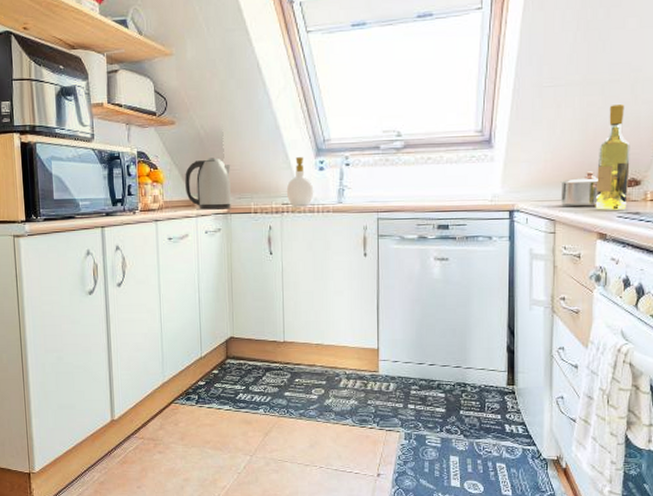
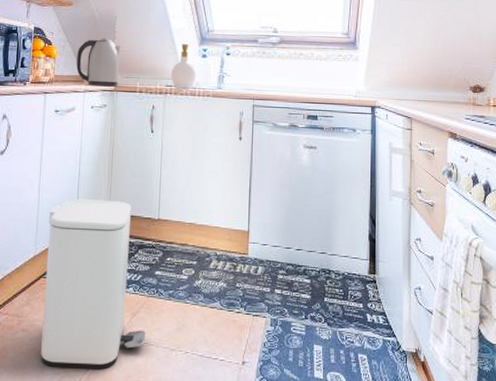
pedal bin: none [173,325,279,485] -> present [41,199,146,370]
cooking pot: present [560,171,598,207] -> none [416,76,448,108]
bottle: present [595,104,630,210] -> none [446,20,475,113]

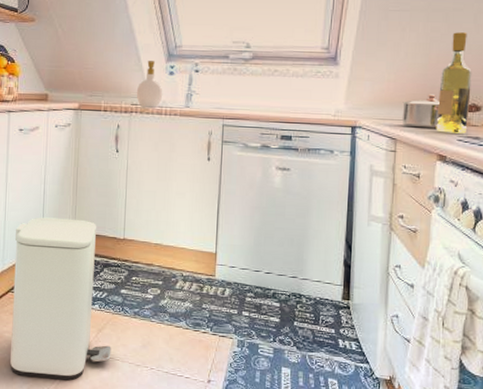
kettle: present [76,38,121,87] -> none [40,55,85,106]
cooking pot: none [416,76,448,108] -> present [401,94,440,129]
bottle: none [446,20,475,113] -> present [435,32,472,134]

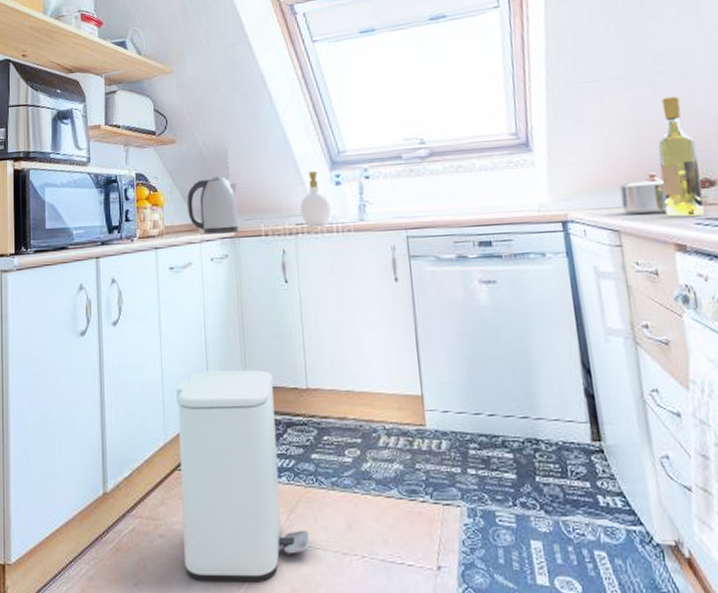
kettle: none [40,55,85,106] -> present [187,176,239,235]

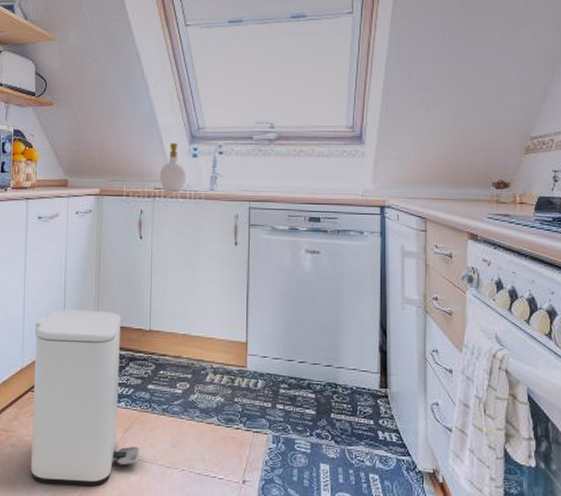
kettle: present [187,176,239,235] -> none [59,139,106,191]
cooking pot: present [618,172,668,215] -> none [430,171,468,207]
bottle: present [657,96,705,217] -> none [465,109,498,211]

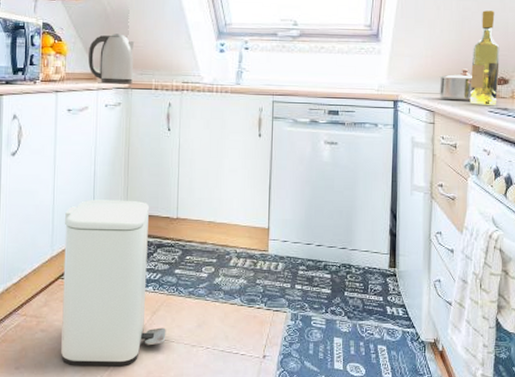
kettle: none [59,139,106,191] -> present [88,33,135,84]
soap bottle: present [159,143,187,191] -> none [187,38,214,85]
cooking pot: none [430,171,468,207] -> present [439,68,472,101]
bottle: none [465,109,498,211] -> present [469,10,500,105]

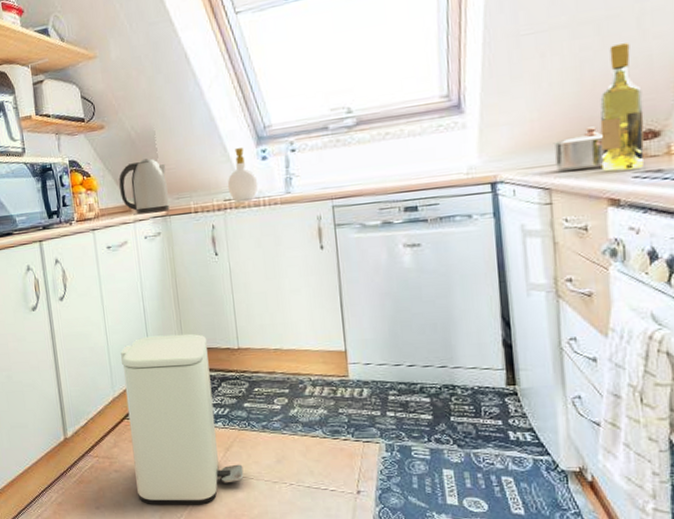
soap bottle: none [187,38,214,85] -> present [227,148,258,202]

